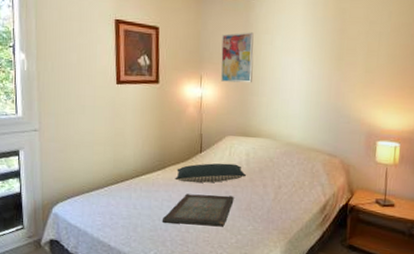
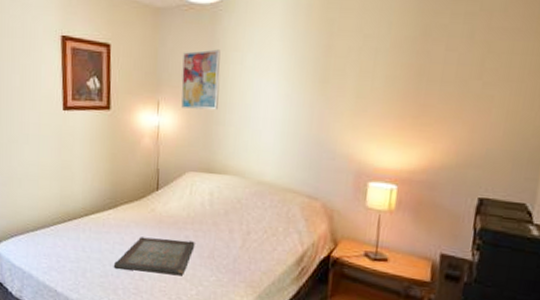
pillow: present [175,163,247,183] -> none [128,202,210,226]

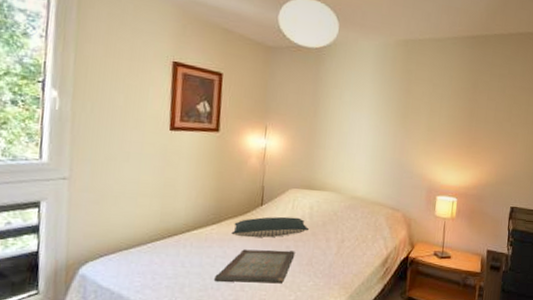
pillow: none [128,202,210,226] -> present [231,216,310,238]
wall art: present [181,49,221,111] -> none [287,85,323,136]

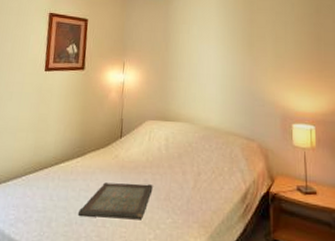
pillow: present [231,216,310,238] -> none [94,148,166,171]

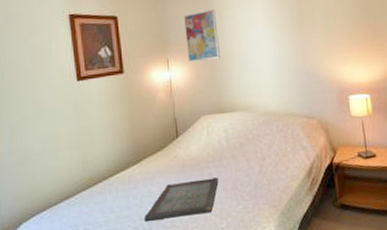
wall art: none [142,22,173,69] -> present [183,9,220,63]

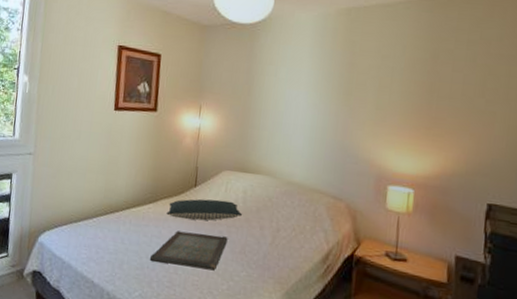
pillow: none [153,143,228,173] -> present [166,199,243,221]
wall art: present [183,9,220,63] -> none [221,62,258,116]

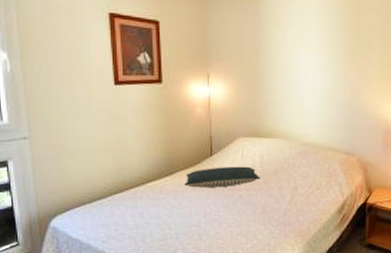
serving tray: present [149,230,228,270] -> none [172,199,248,232]

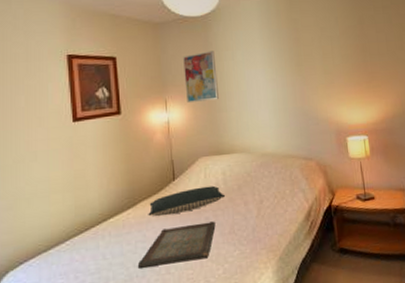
serving tray: none [172,199,248,232] -> present [137,221,216,268]
wall art: none [228,25,264,81] -> present [182,51,219,104]

